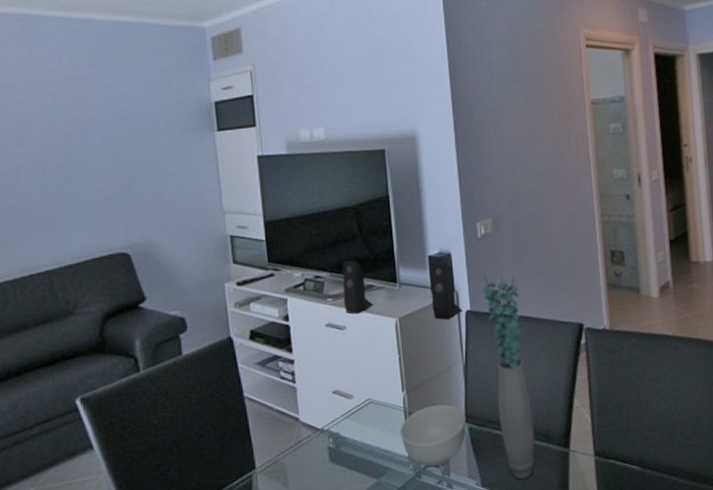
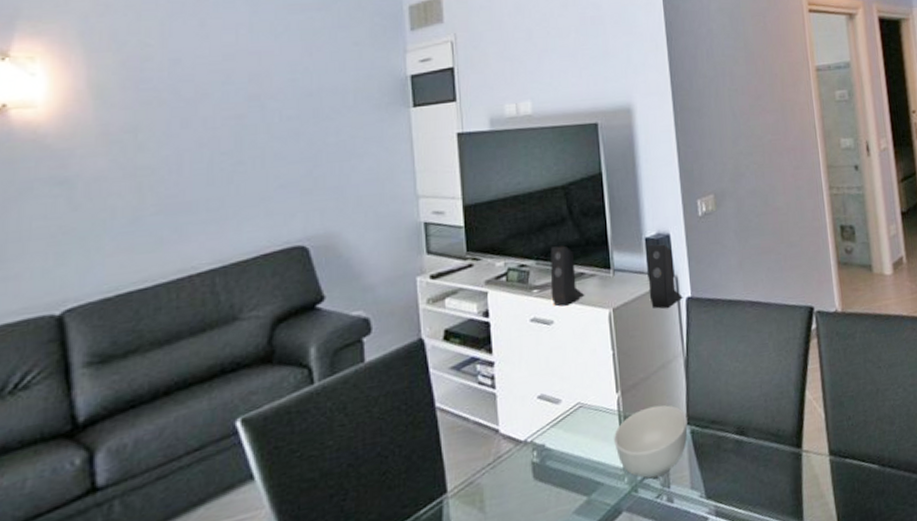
vase: present [482,275,535,480] -> none [704,257,765,489]

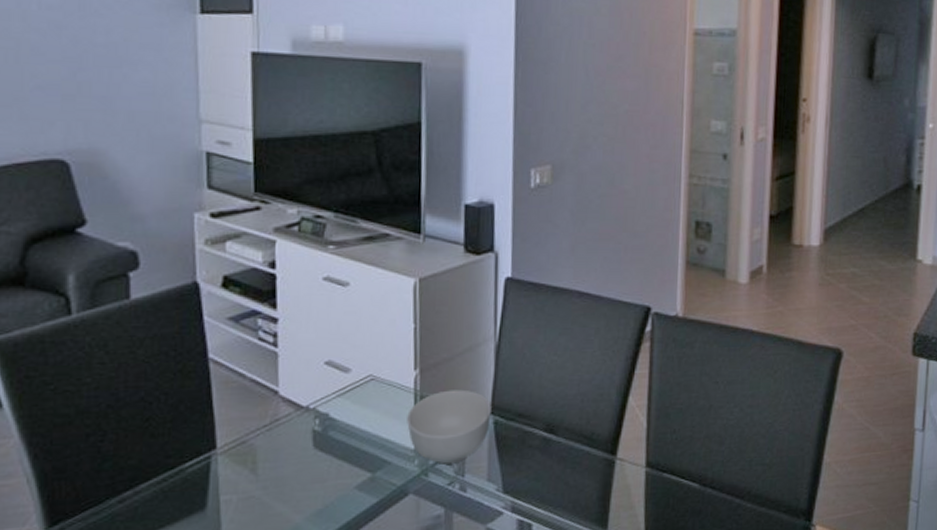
speaker: present [550,244,683,310] -> none [349,200,502,287]

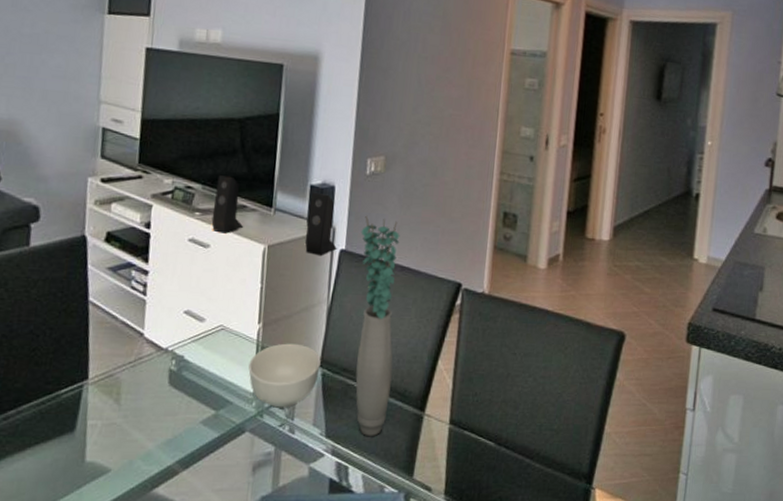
speaker: none [349,200,502,287] -> present [211,175,337,257]
vase: none [529,235,577,489] -> present [355,215,400,437]

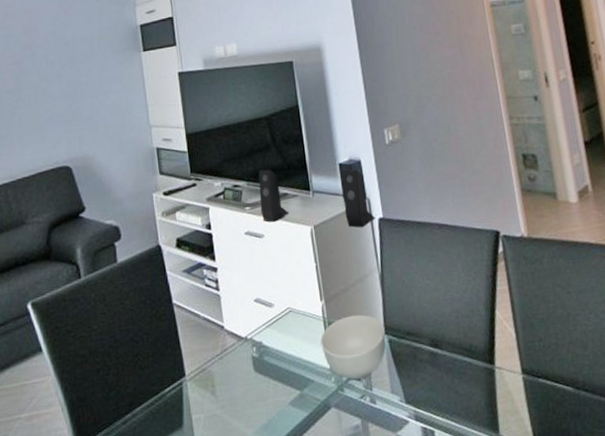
vase: present [355,215,400,437] -> none [393,182,459,398]

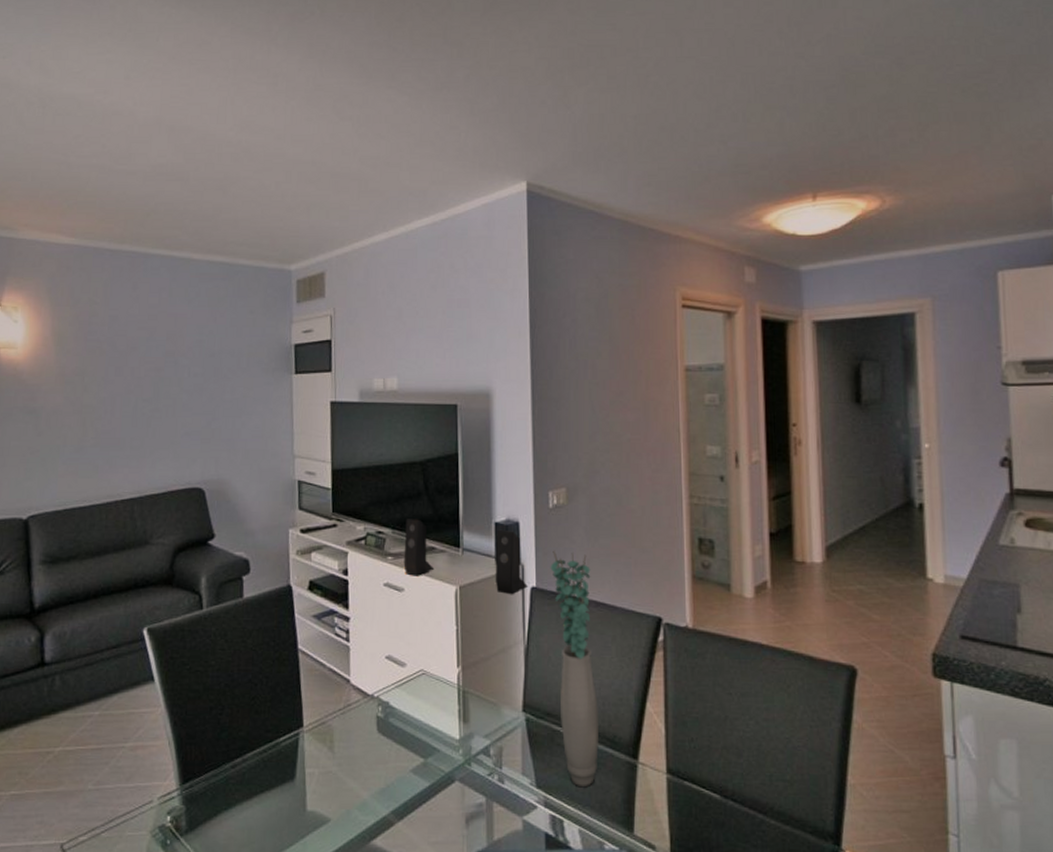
bowl: present [320,314,386,380] -> none [452,687,523,756]
vase: none [393,182,459,398] -> present [550,550,599,788]

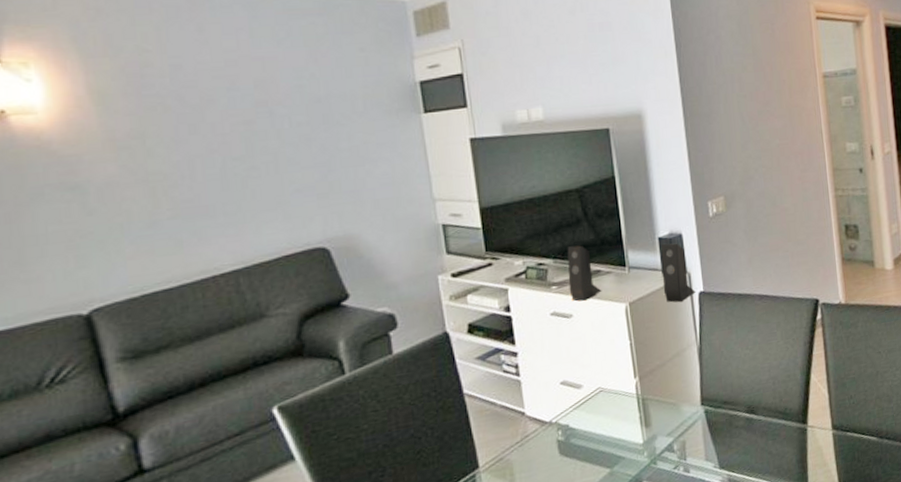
vase: present [550,550,599,788] -> none [715,254,773,459]

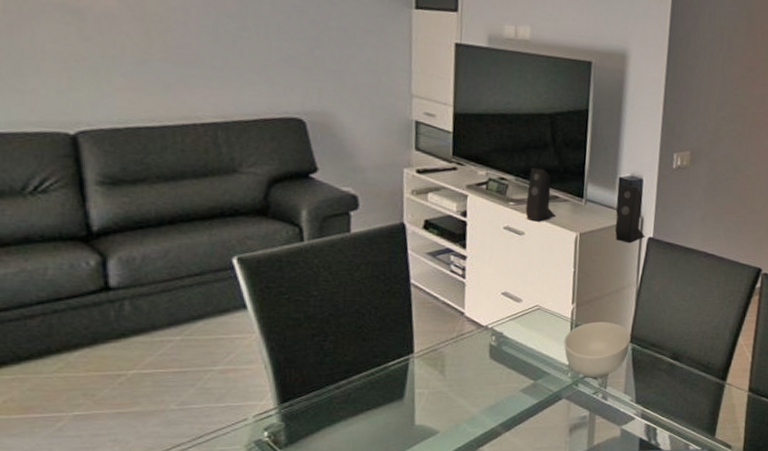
bowl: none [633,388,702,453] -> present [564,321,631,378]

